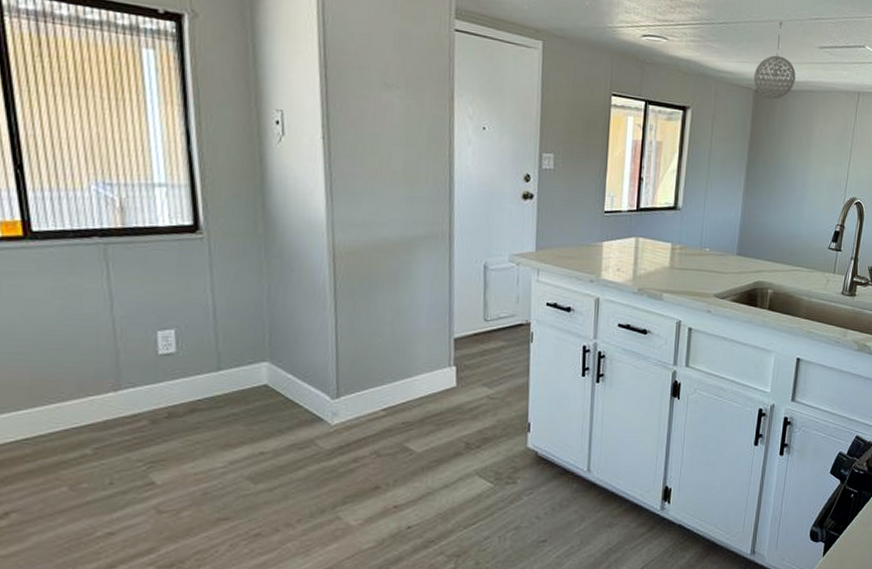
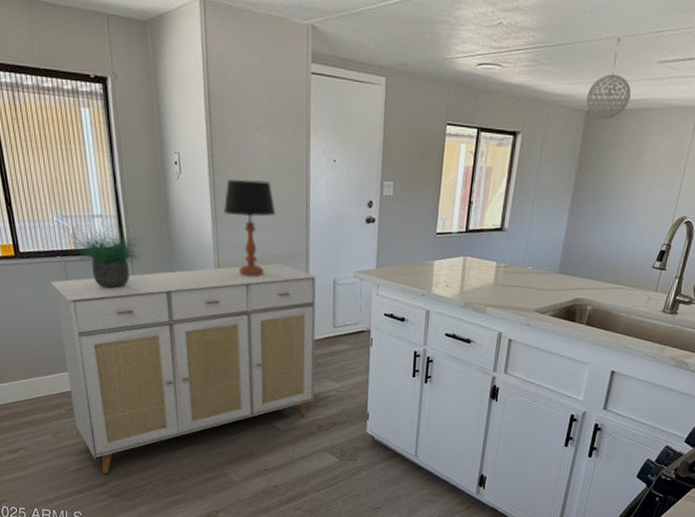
sideboard: none [80,245,464,536] -> present [50,263,318,474]
potted plant: none [113,181,231,279] -> present [69,213,146,289]
table lamp: none [341,145,411,261] -> present [223,179,276,276]

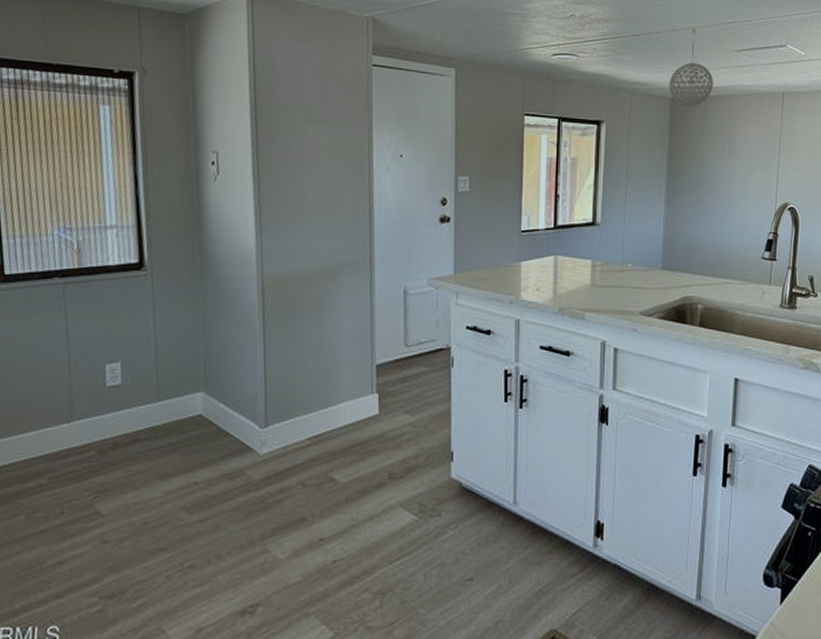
sideboard: present [50,263,318,474] -> none [42,273,385,565]
potted plant: present [69,213,146,289] -> none [71,224,172,314]
table lamp: present [223,179,276,276] -> none [269,179,333,290]

